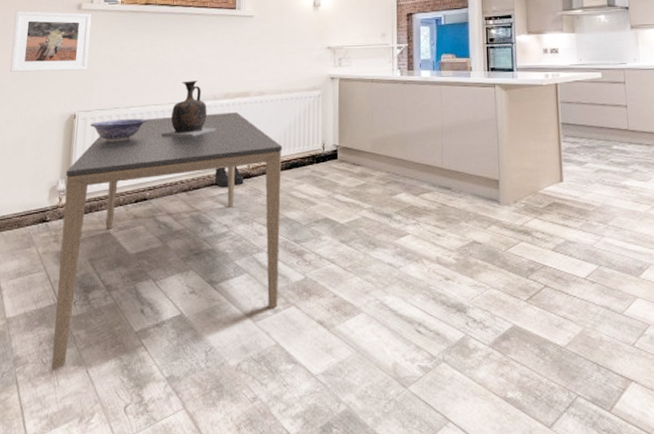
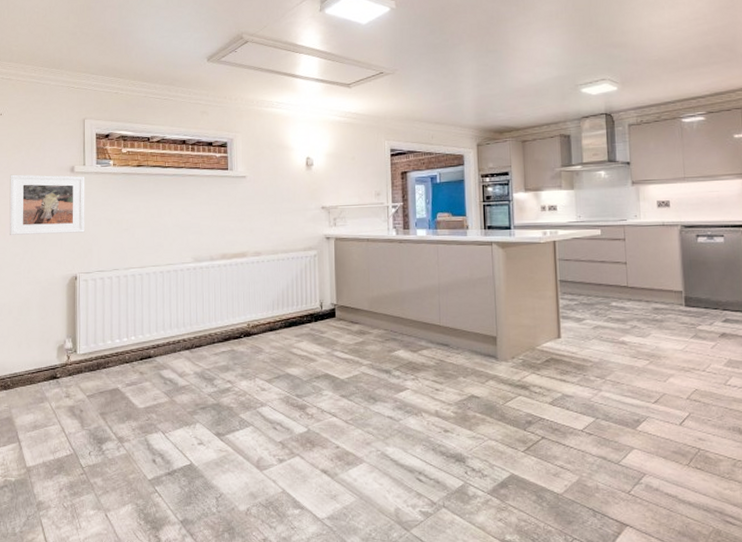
dining table: present [51,112,282,371] -> none [71,273,283,514]
decorative bowl: present [90,118,147,142] -> none [92,279,147,303]
vase: present [161,80,215,137] -> none [161,242,214,297]
boots: present [214,165,244,188] -> none [216,324,245,346]

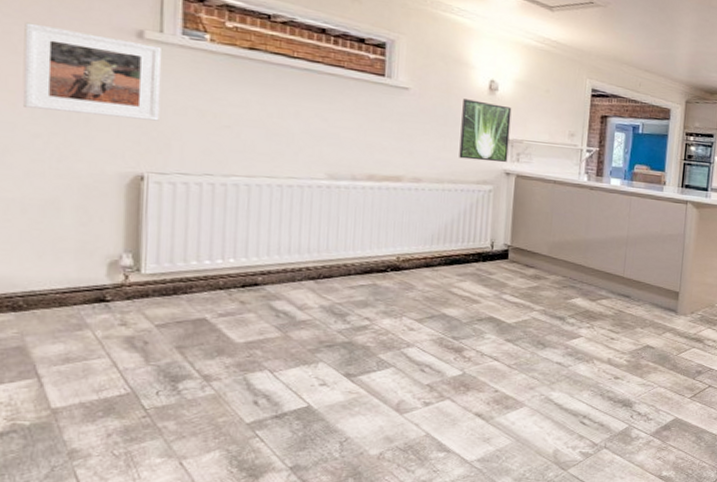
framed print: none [287,177,327,230] -> present [459,99,512,162]

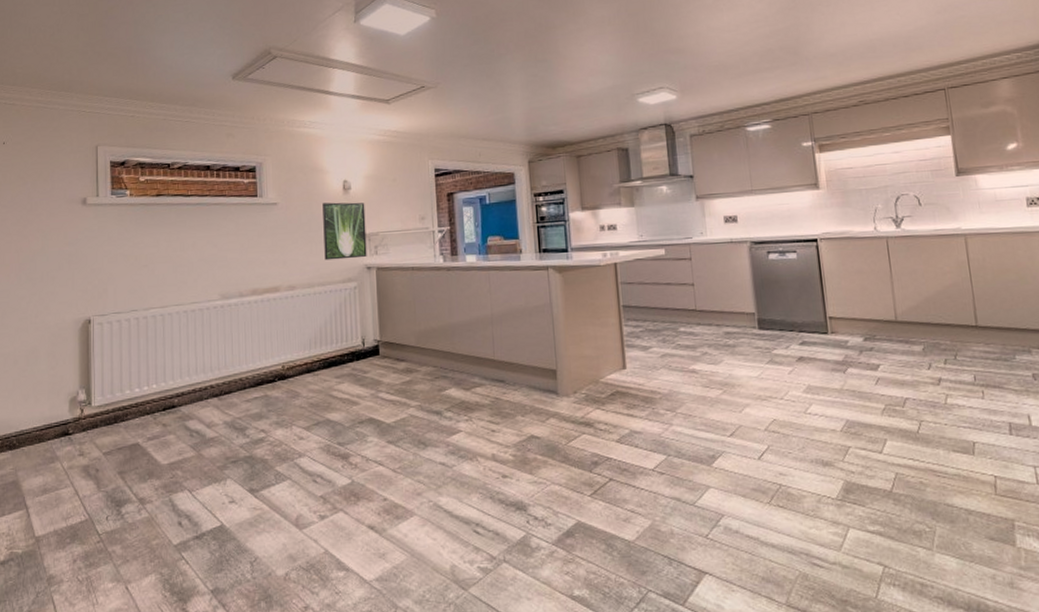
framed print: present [22,22,162,121] -> none [13,208,99,276]

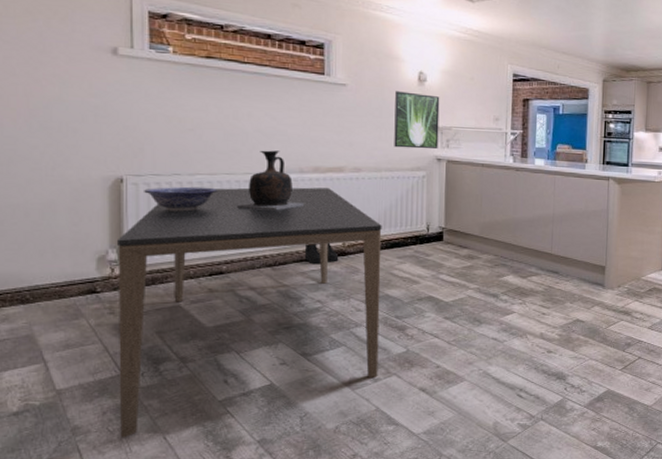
dining table: none [85,309,324,588] -> present [116,187,382,438]
decorative bowl: none [108,320,169,348] -> present [144,186,218,212]
vase: none [186,277,244,339] -> present [237,150,304,211]
boots: none [247,366,279,391] -> present [304,242,339,265]

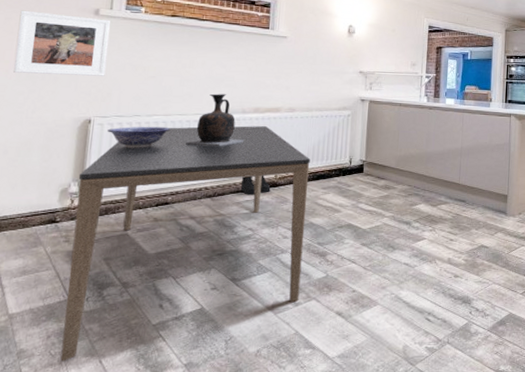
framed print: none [21,47,134,128] -> present [14,10,111,76]
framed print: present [394,91,440,149] -> none [324,42,366,91]

